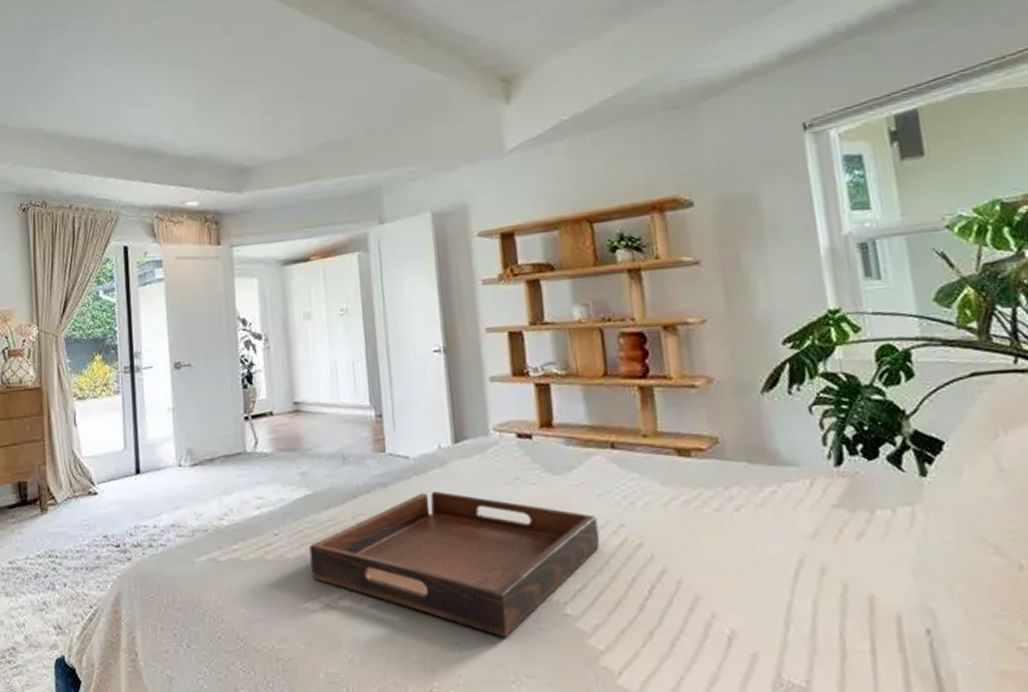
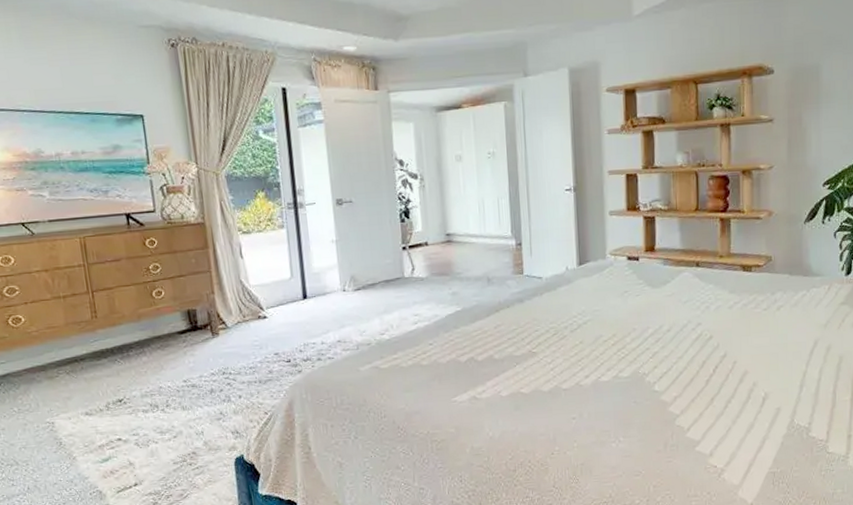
serving tray: present [309,491,600,638] -> none [459,304,683,411]

